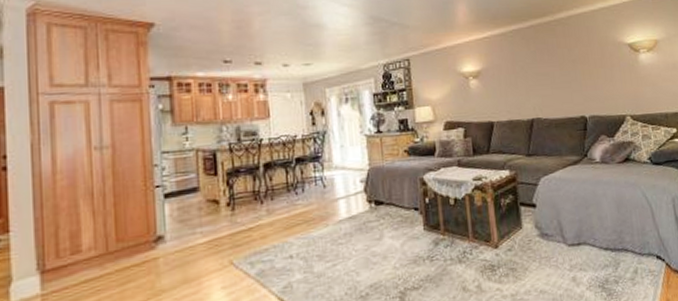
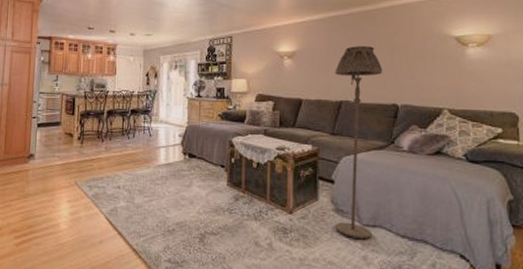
floor lamp: none [522,58,578,261] -> present [334,45,383,240]

